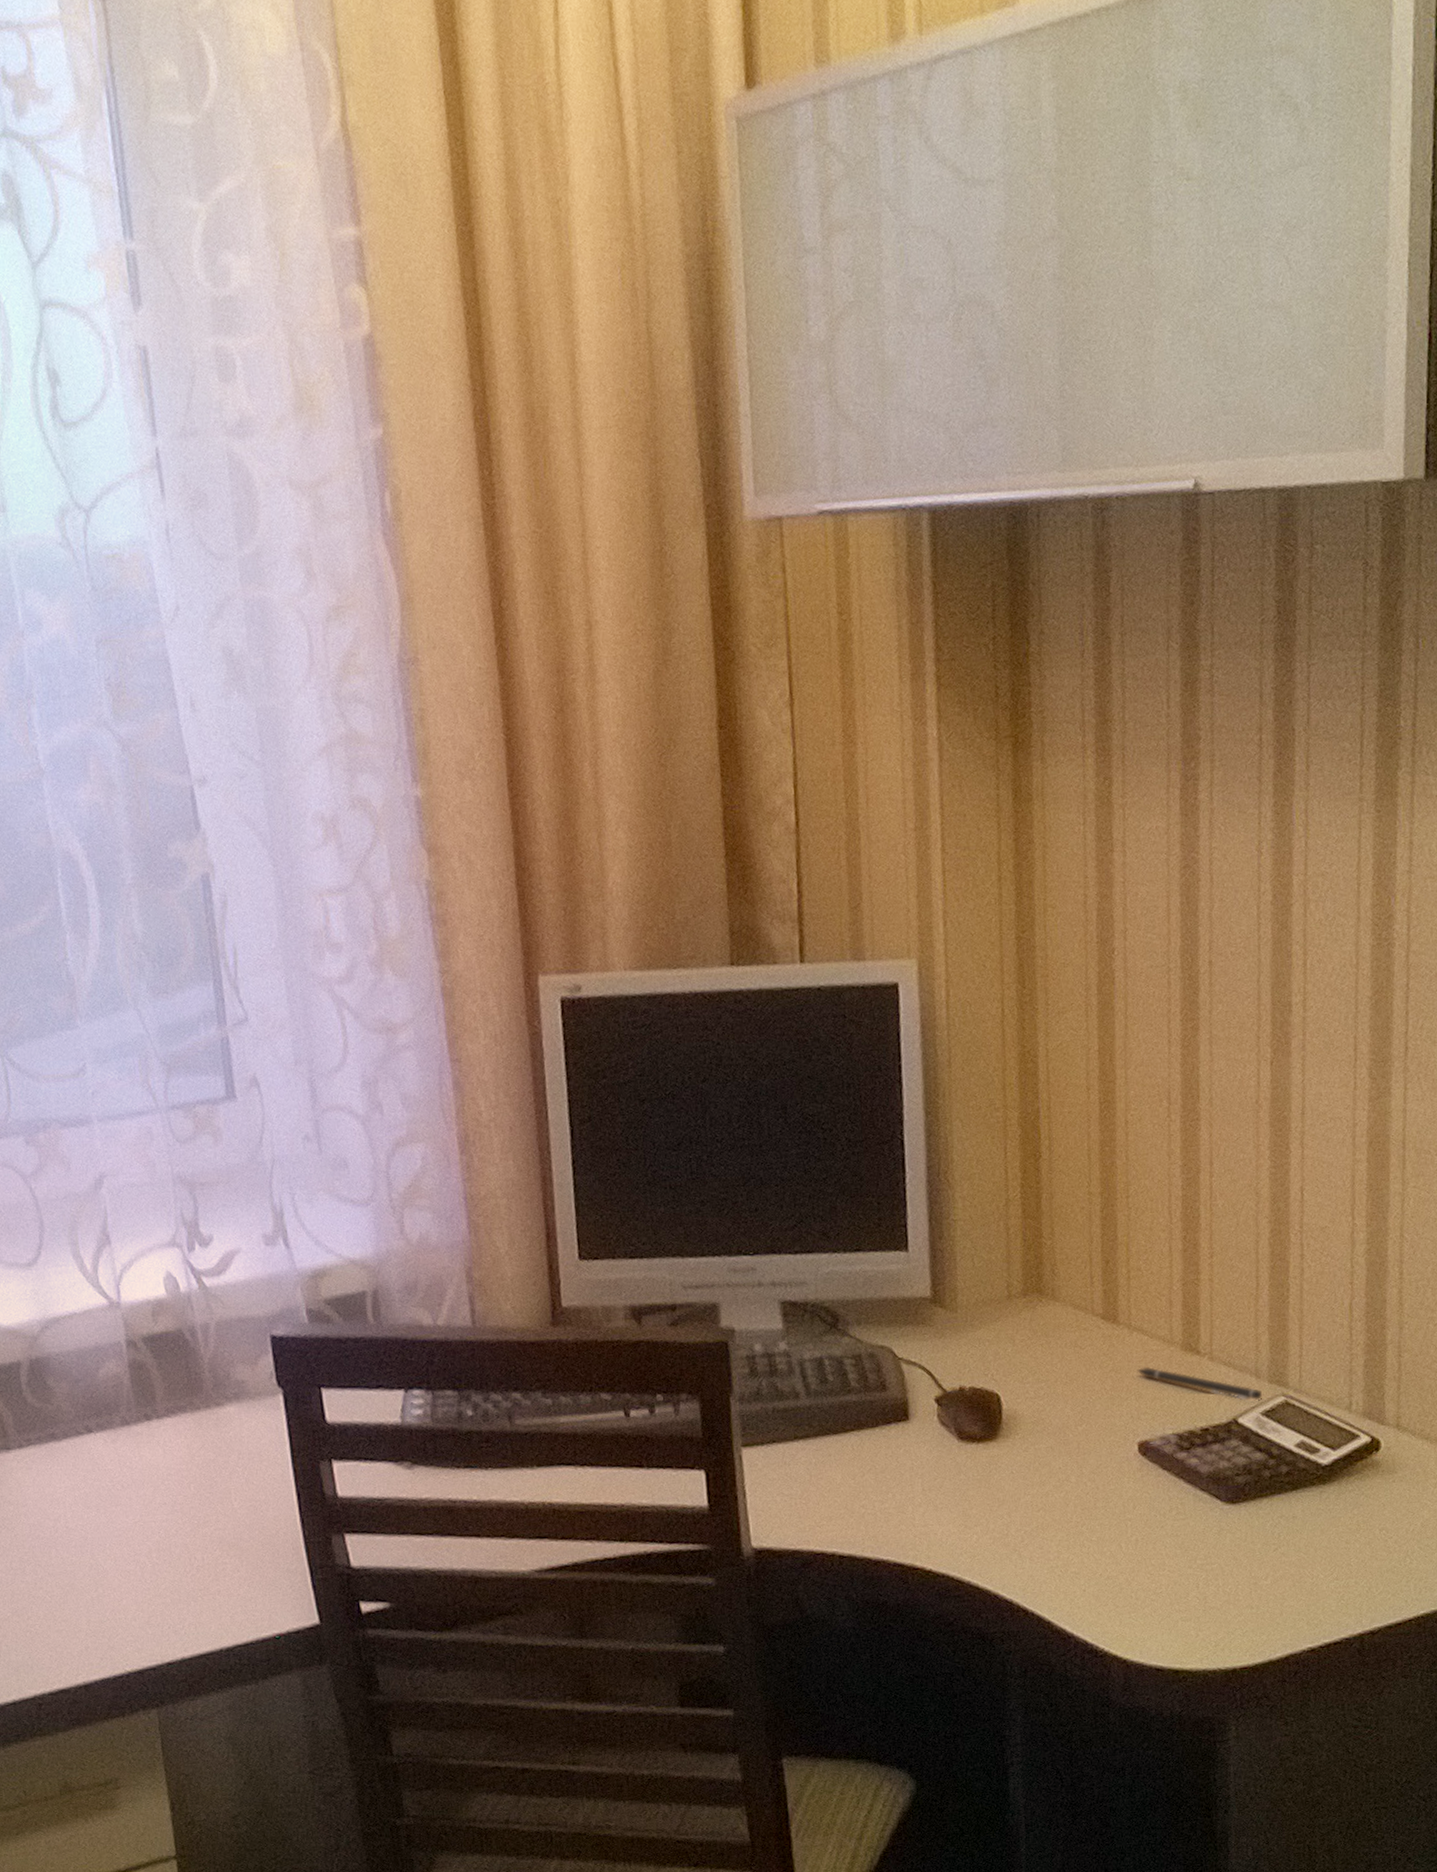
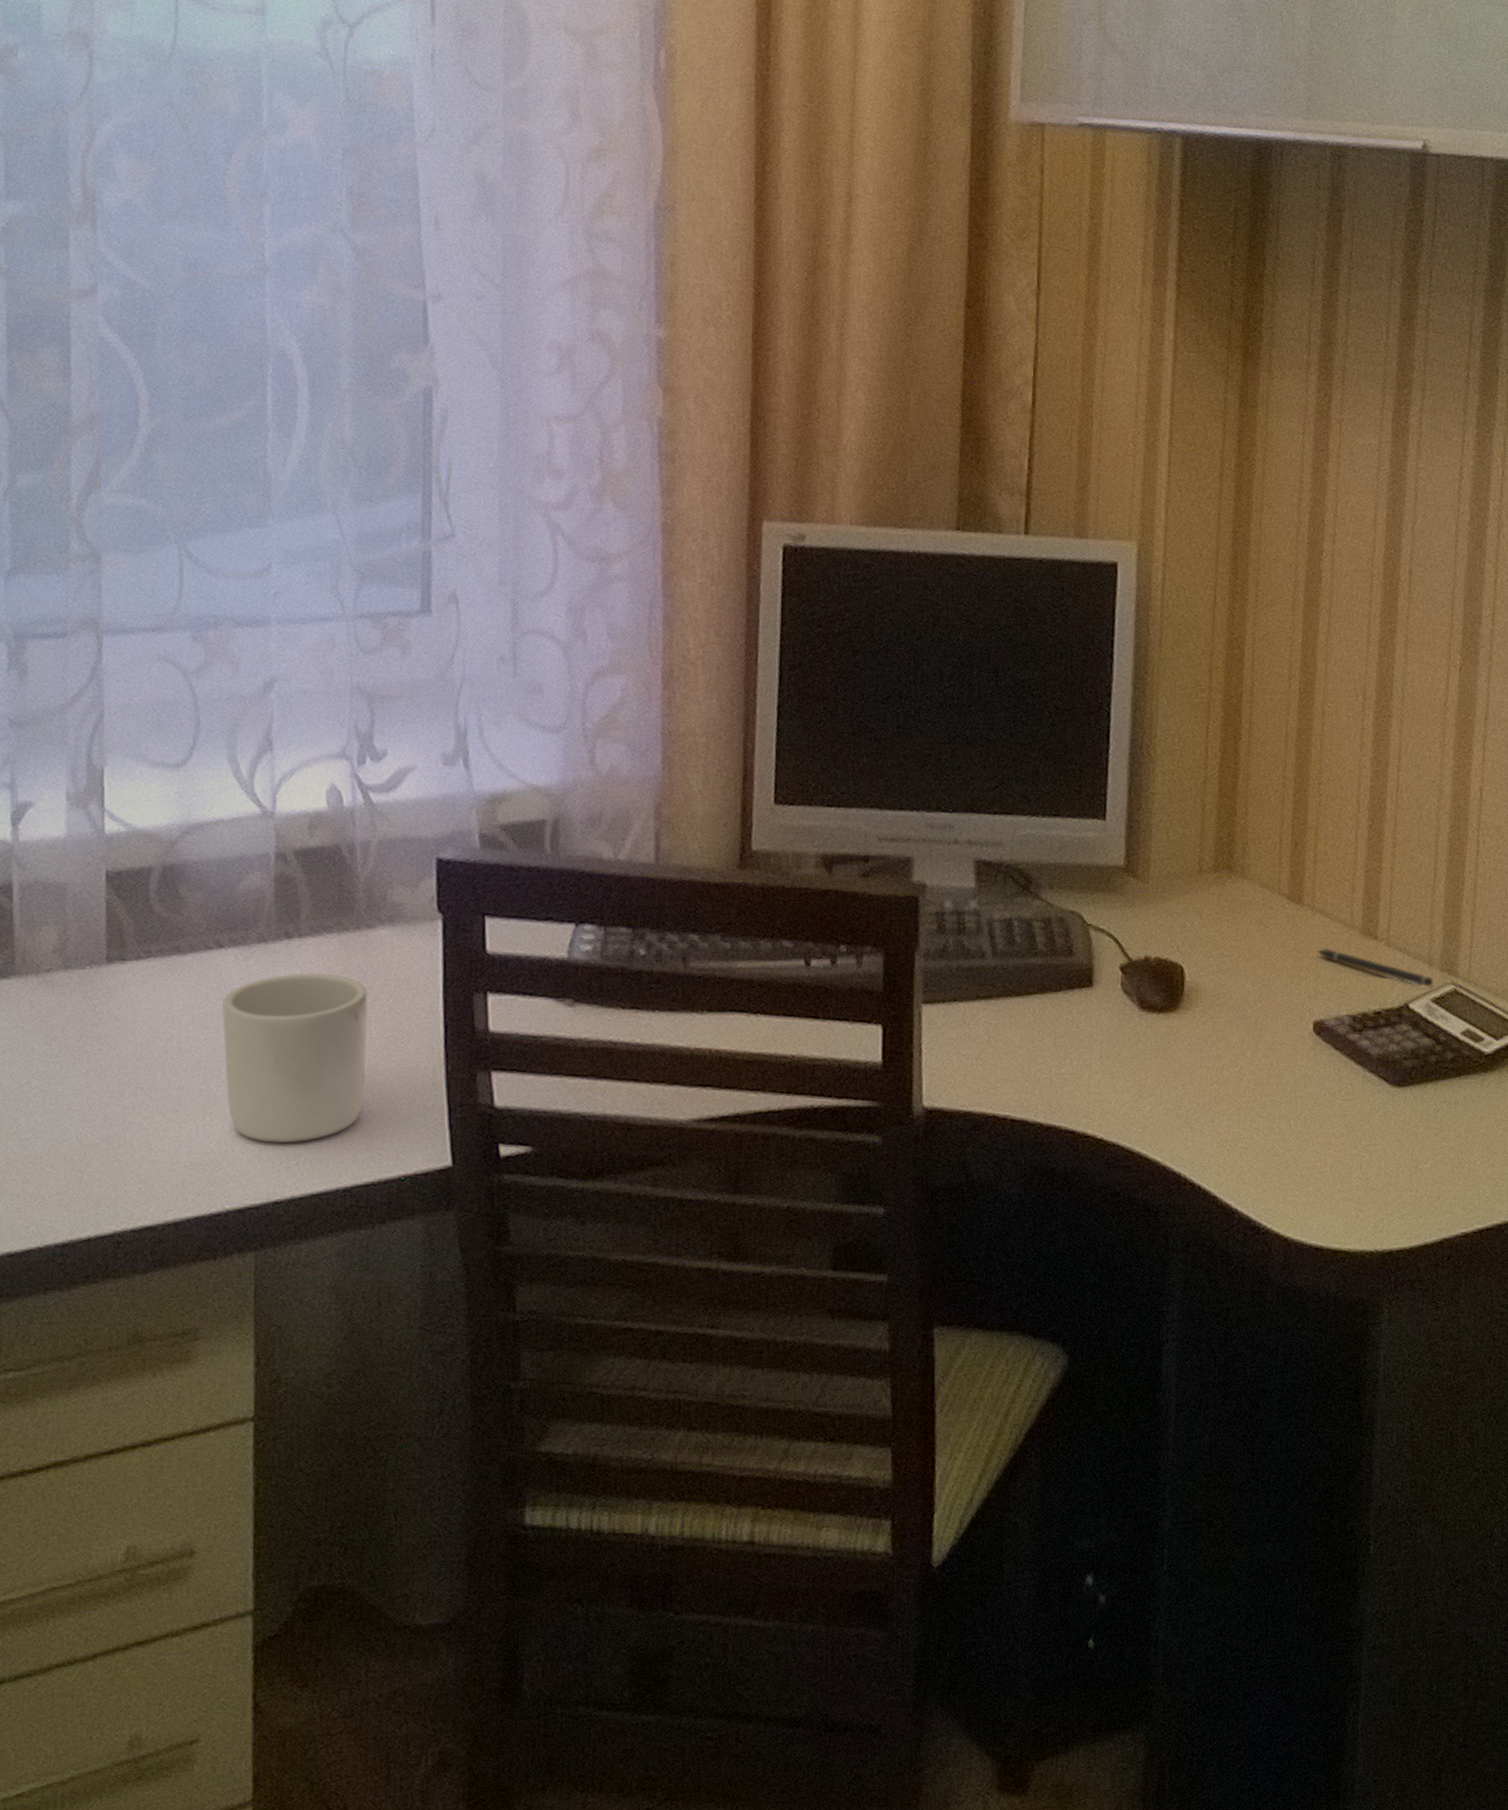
mug: none [98,1450,234,1609] -> present [222,972,368,1143]

